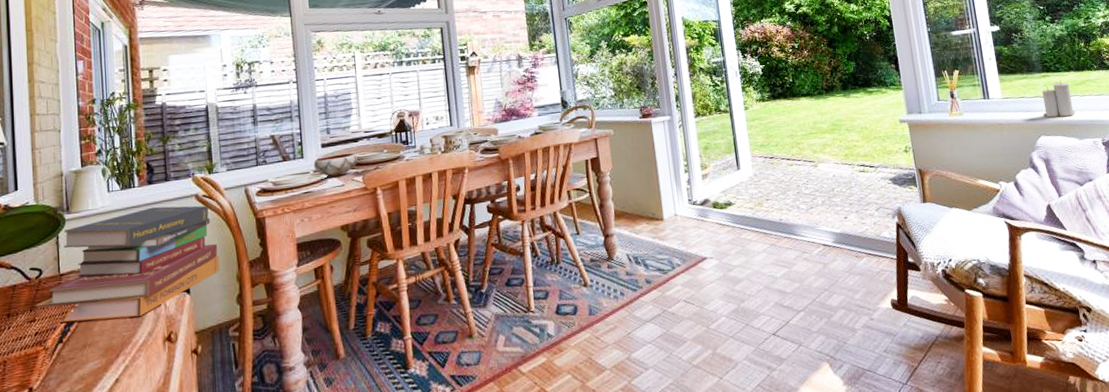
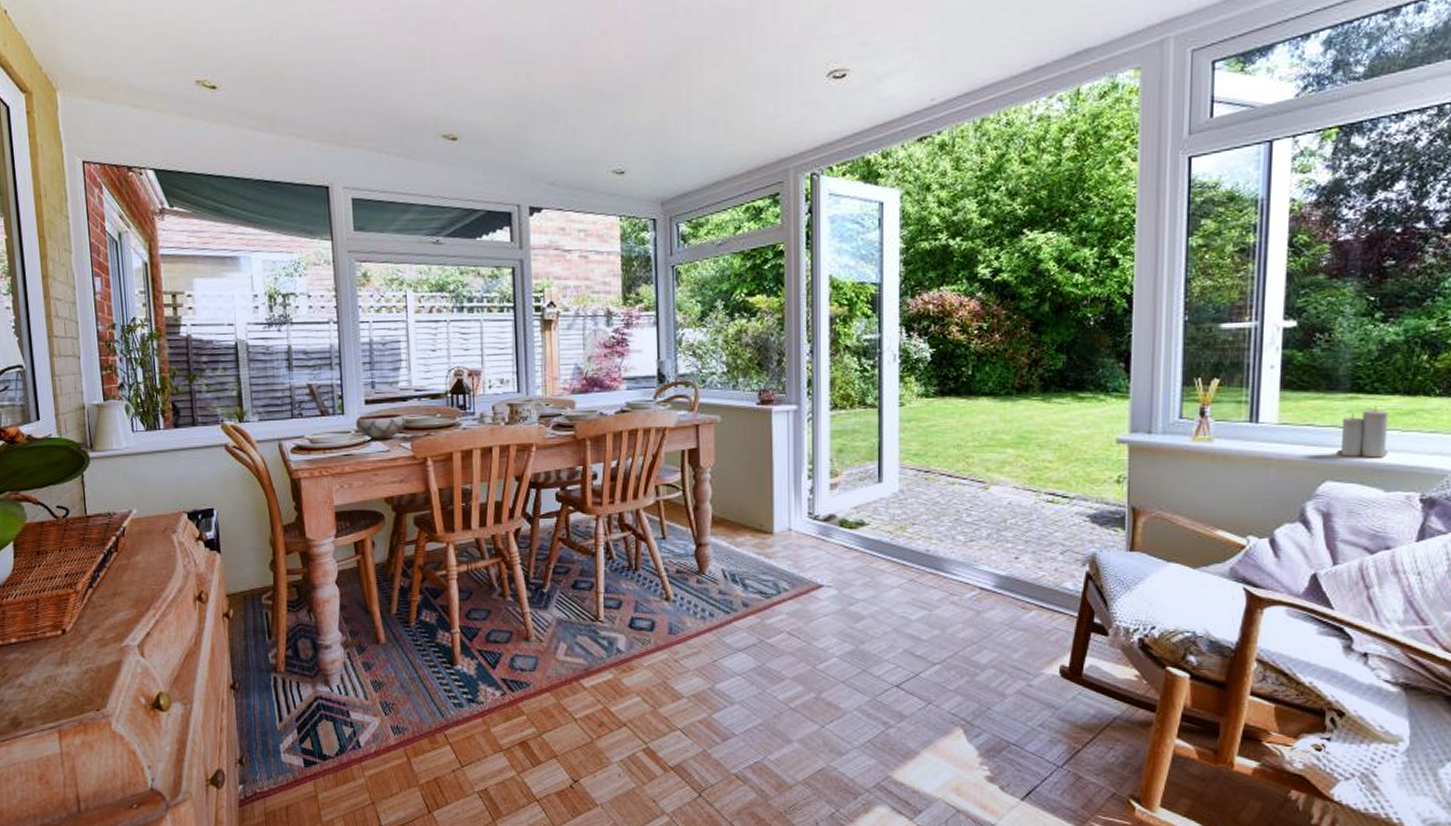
books: present [34,205,220,323] -> none [62,453,252,572]

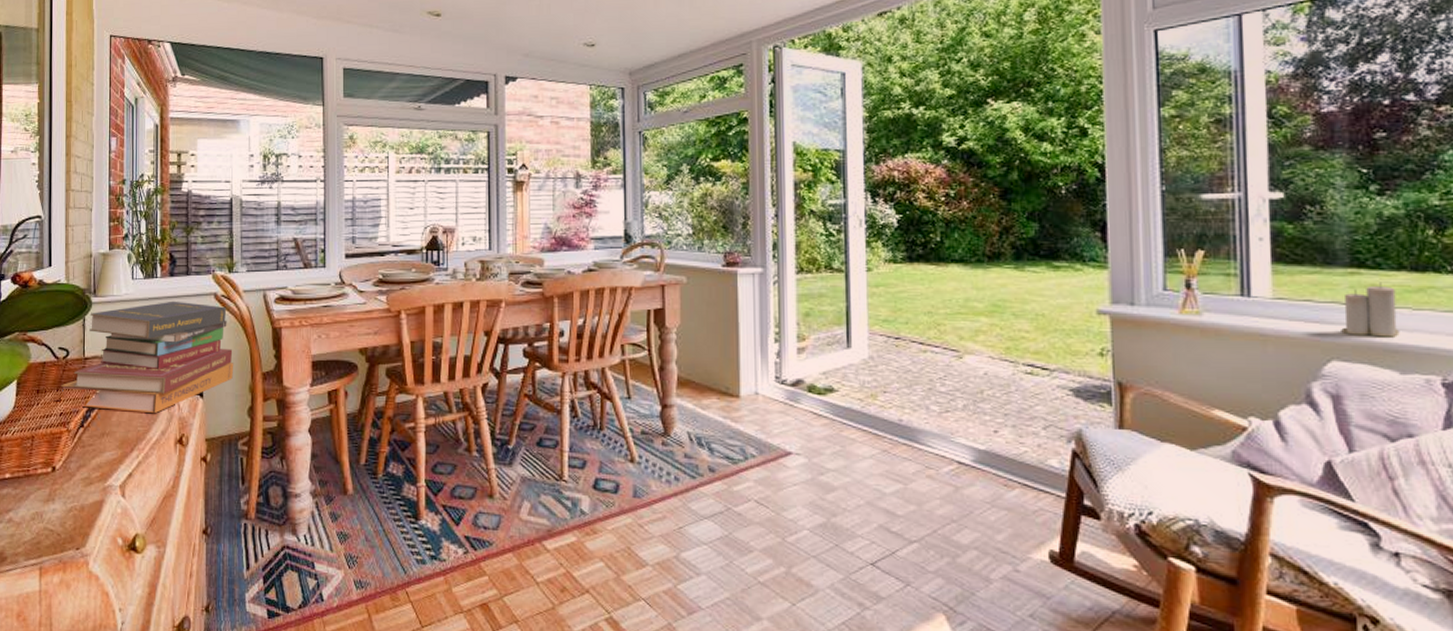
books: none [62,453,252,572] -> present [60,301,234,414]
bowl: present [355,413,407,440] -> none [335,267,384,292]

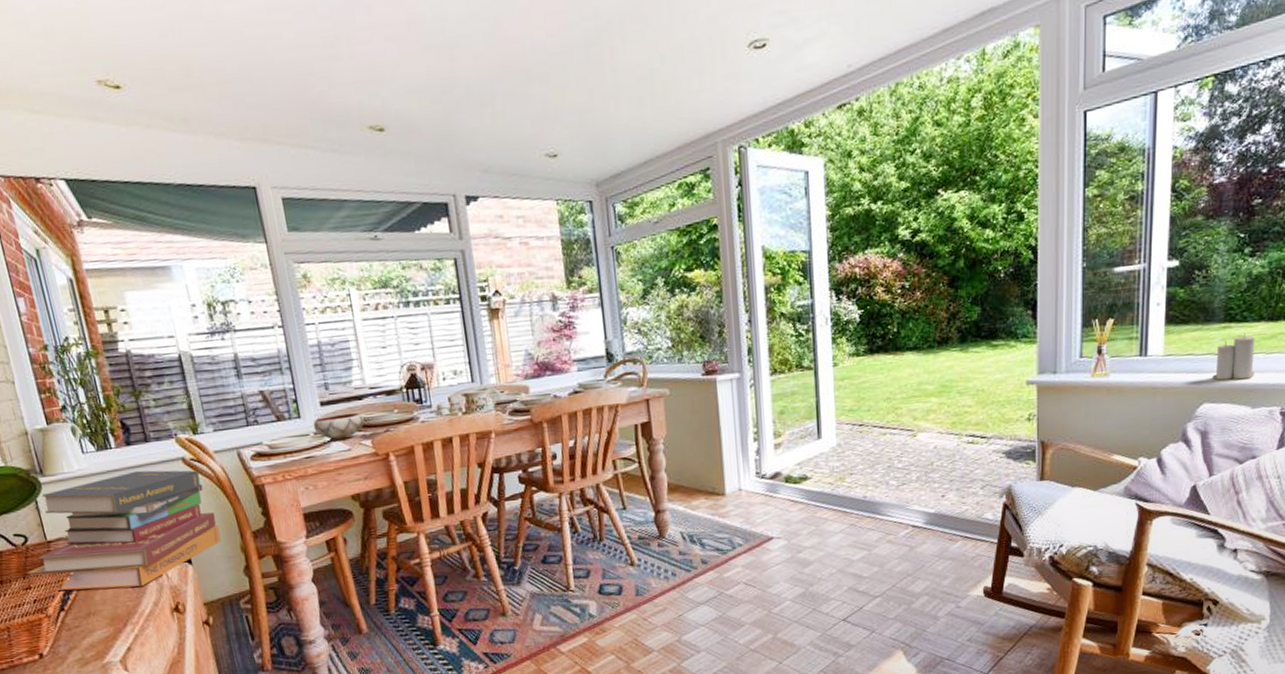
bowl: none [335,267,384,292] -> present [313,412,365,440]

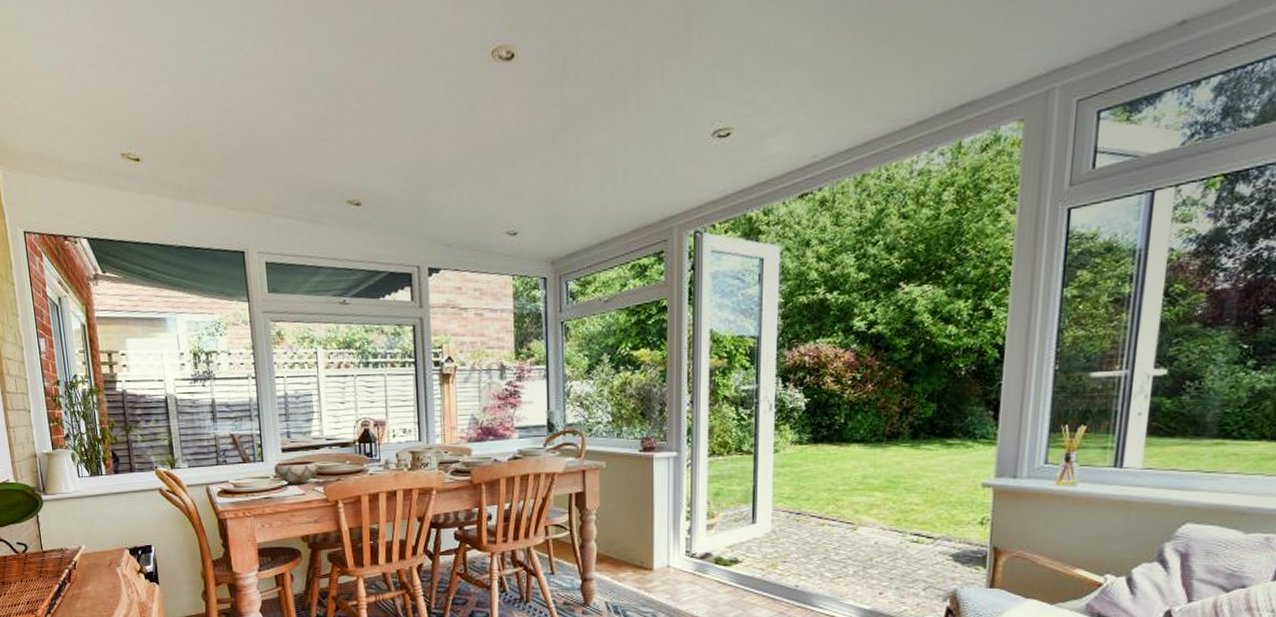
books: present [26,470,221,591] -> none [23,496,185,600]
candle: present [1212,332,1255,380] -> none [1198,451,1254,501]

